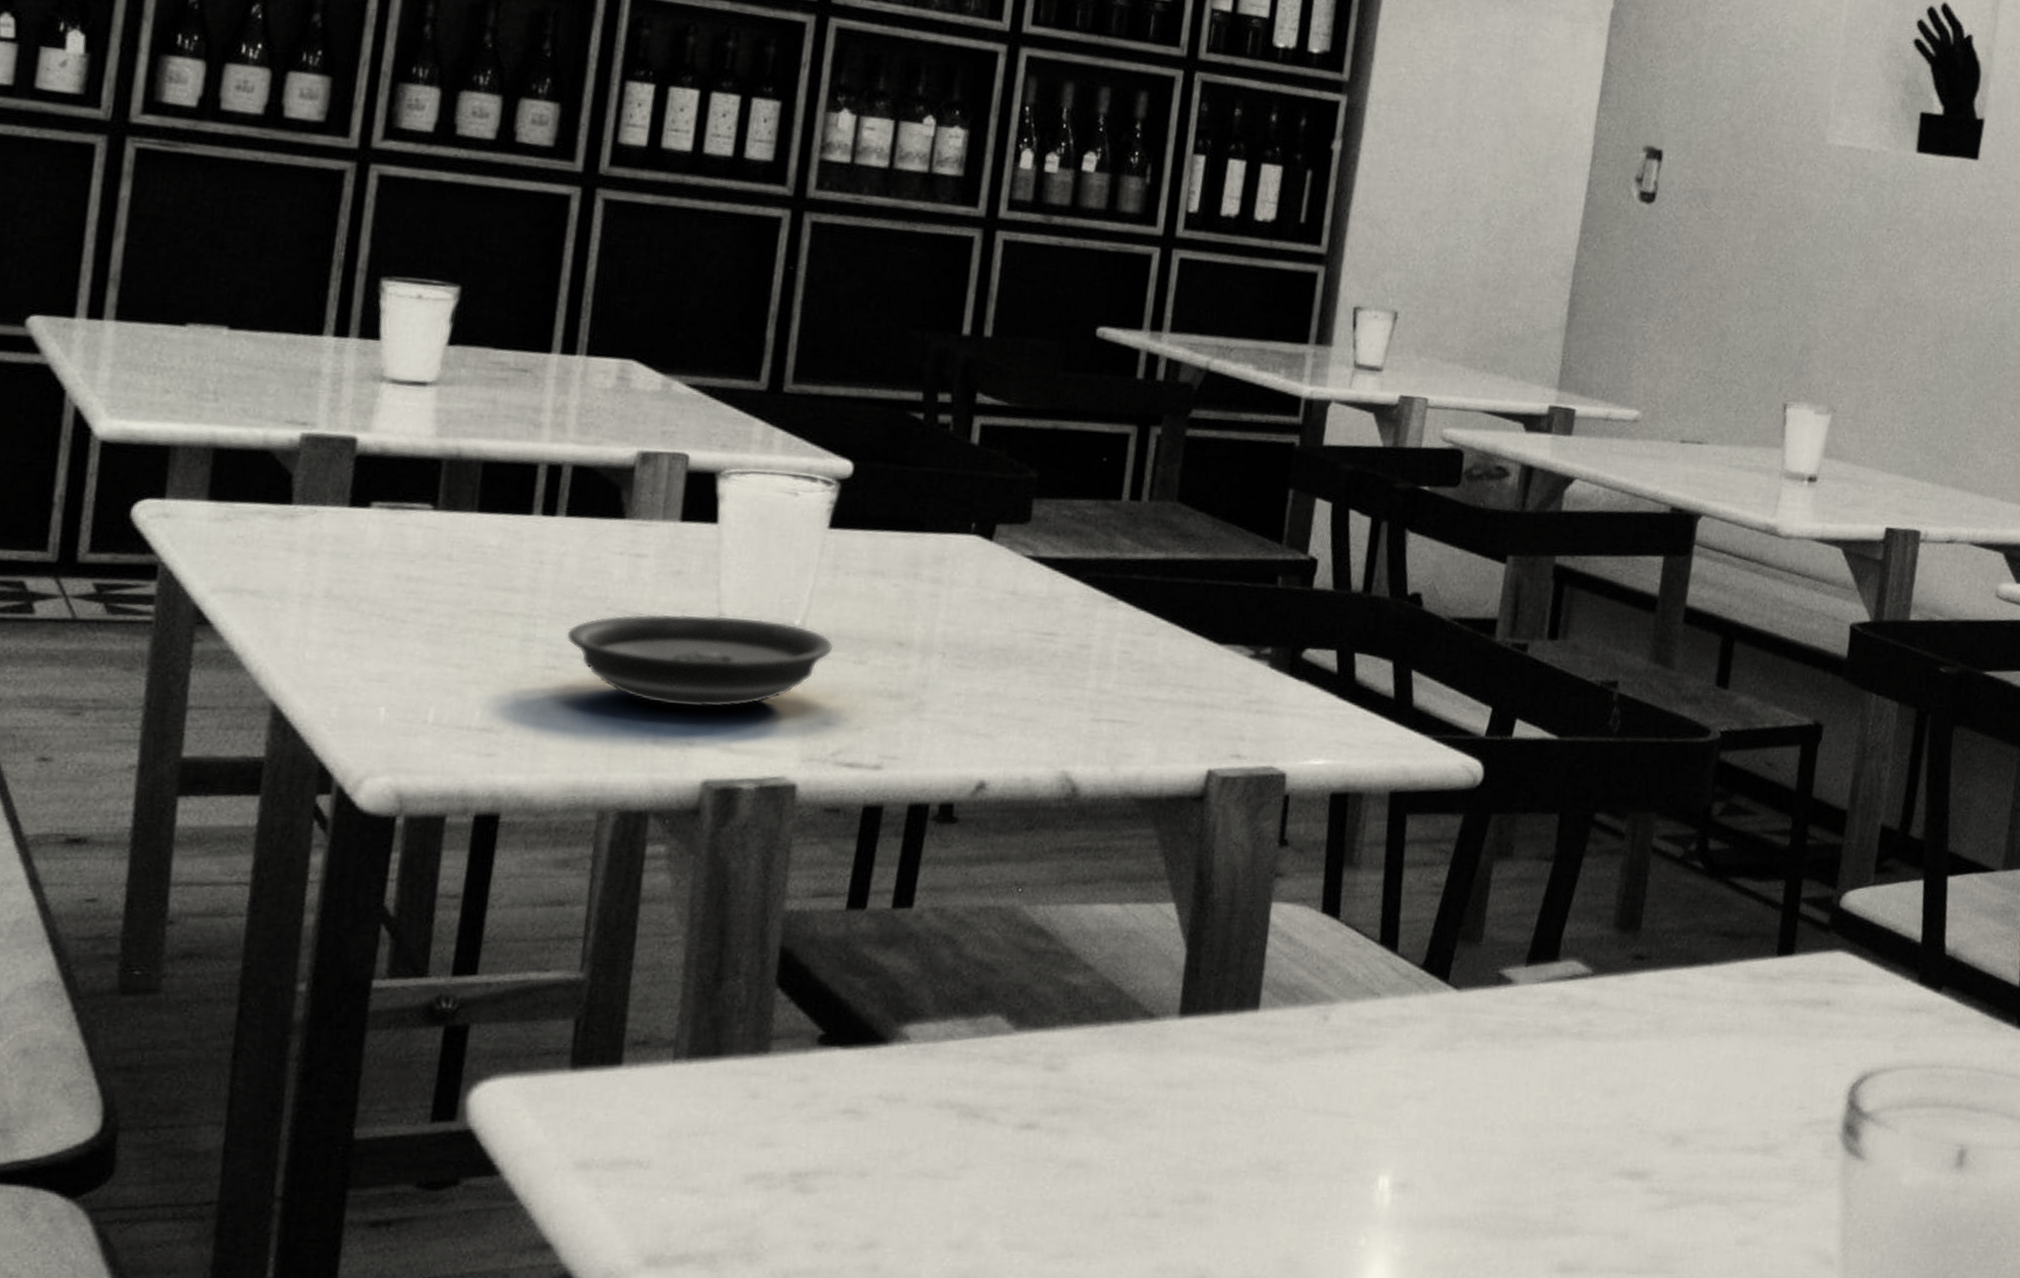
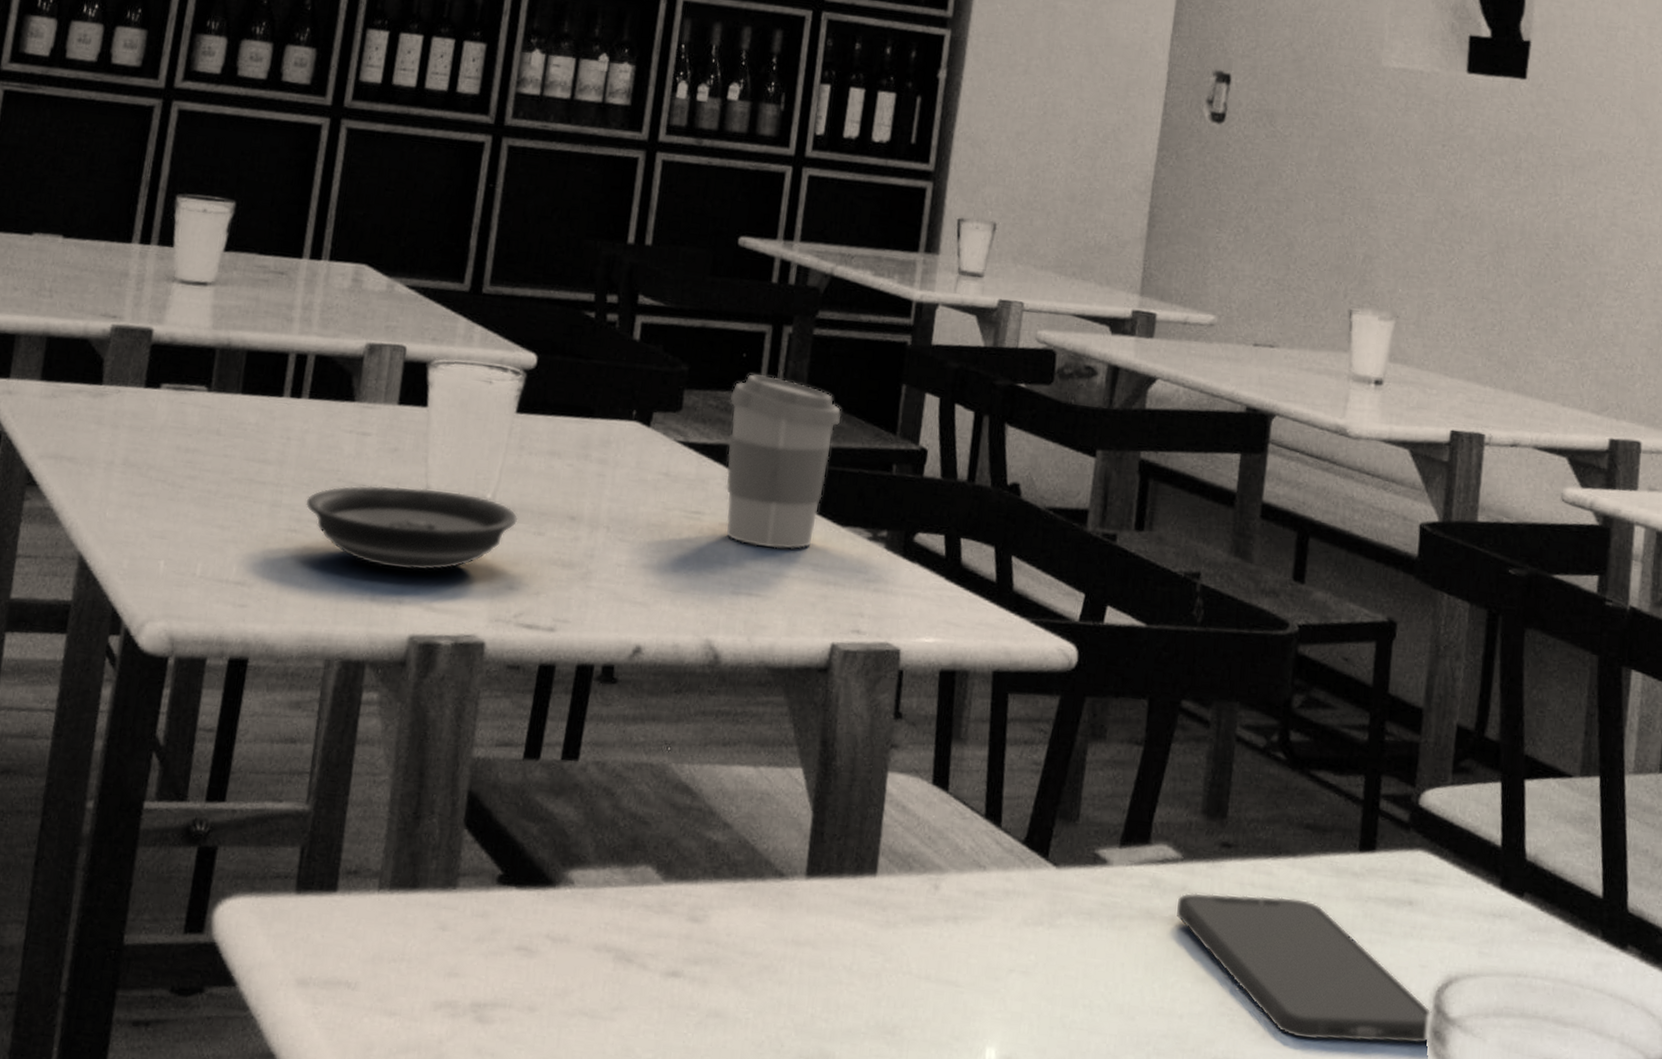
coffee cup: none [1084,480,1219,671] -> present [726,374,841,549]
smartphone: none [1585,1005,1846,1143] -> present [1177,893,1432,1044]

